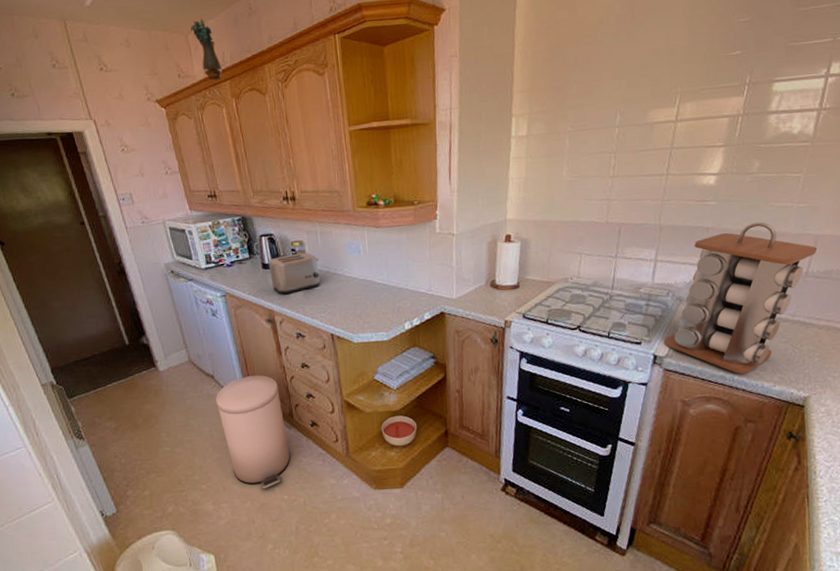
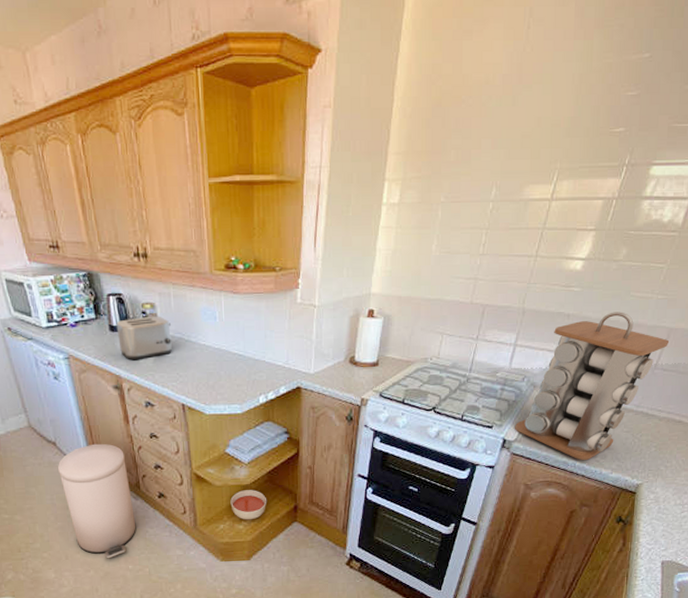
vase: present [191,18,222,81] -> none [29,33,66,111]

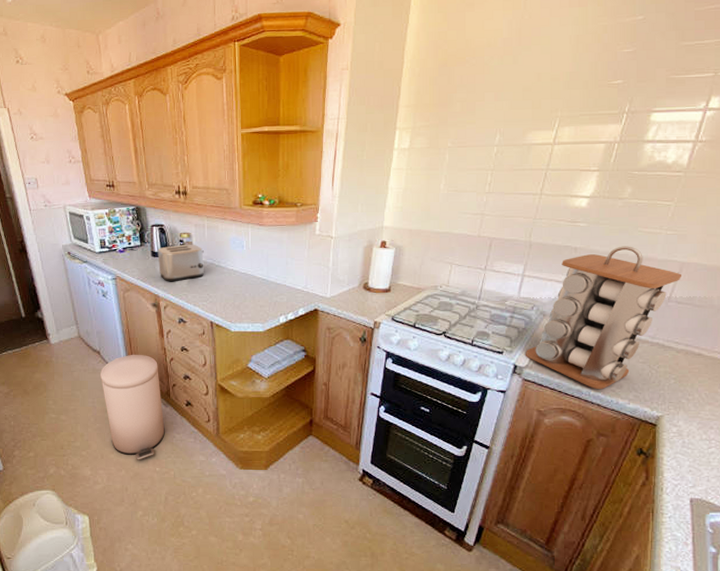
bowl: present [230,490,267,520] -> none [251,403,285,431]

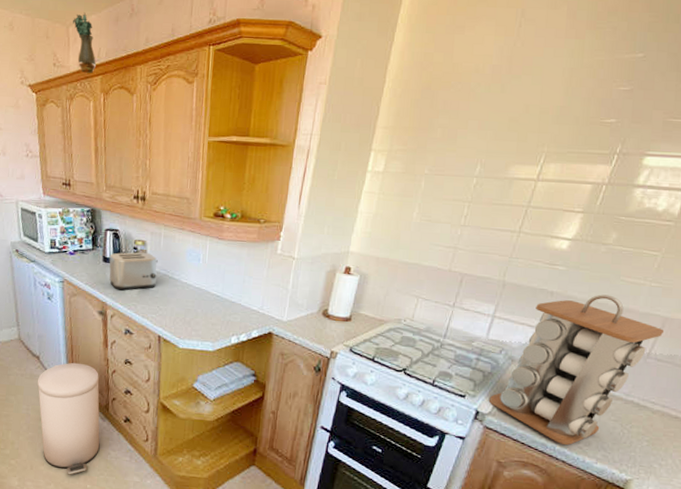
vase: none [102,20,127,79] -> present [73,12,96,74]

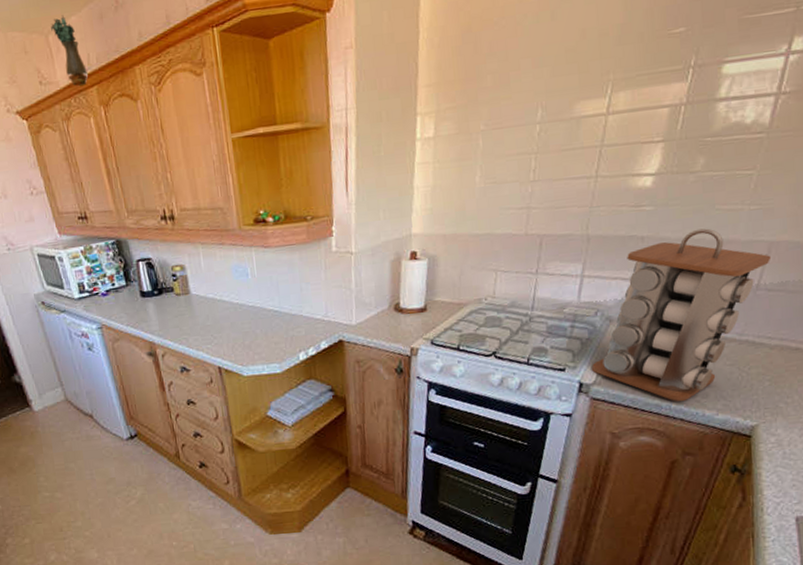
pedal bin: present [37,362,100,475] -> none [96,413,179,536]
toaster: present [109,252,158,291] -> none [147,277,205,326]

